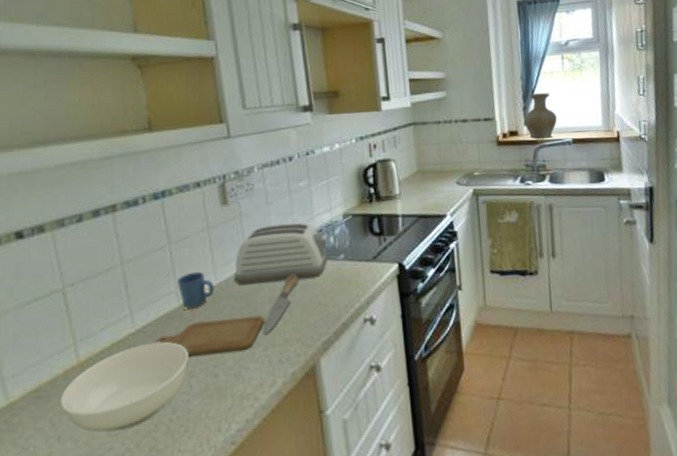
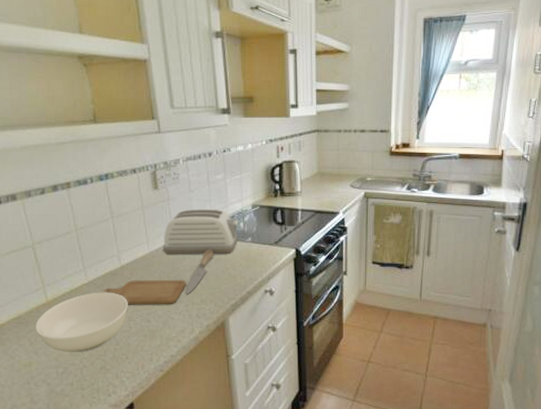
mug: present [176,271,215,309] -> none [118,241,148,269]
vase: present [524,93,557,140] -> none [417,110,447,153]

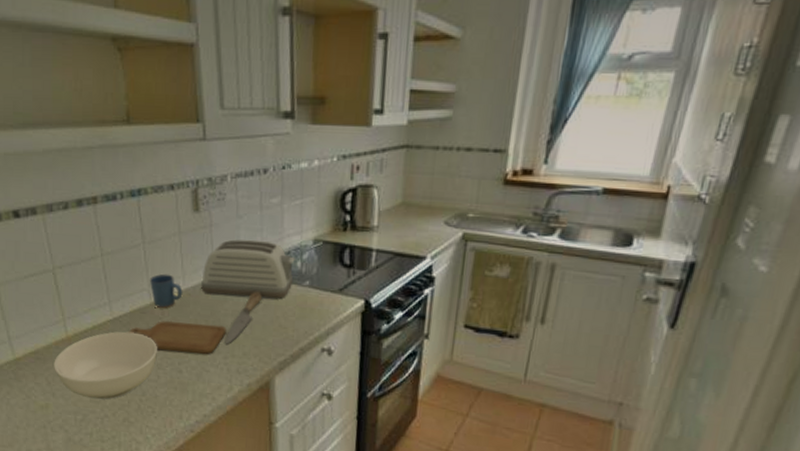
mug: none [118,241,148,269] -> present [149,273,183,308]

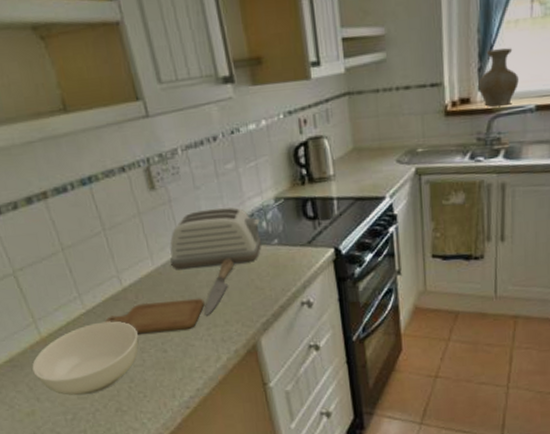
mug: present [149,273,183,308] -> none [116,256,154,292]
vase: none [544,123,590,185] -> present [478,48,519,108]

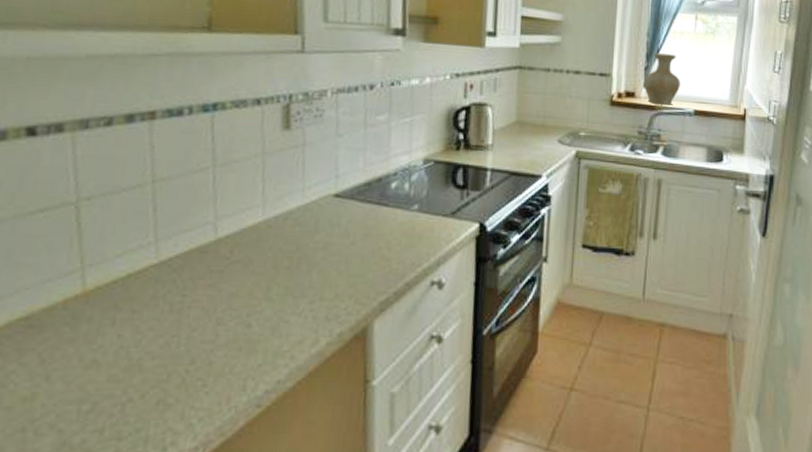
bowl: present [32,320,139,395] -> none [54,278,220,375]
chopping board: present [105,298,205,334] -> none [180,260,316,301]
toaster: present [169,207,262,269] -> none [285,160,402,226]
knife: present [205,258,234,316] -> none [313,218,362,285]

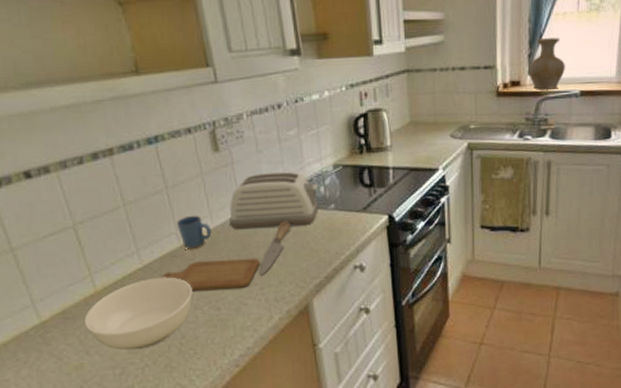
bowl: none [54,278,220,375] -> present [84,277,193,350]
chopping board: none [180,260,316,301] -> present [161,258,260,291]
mug: none [216,202,262,245] -> present [176,215,212,249]
toaster: none [285,160,402,226] -> present [229,171,319,229]
knife: none [313,218,362,285] -> present [260,220,290,275]

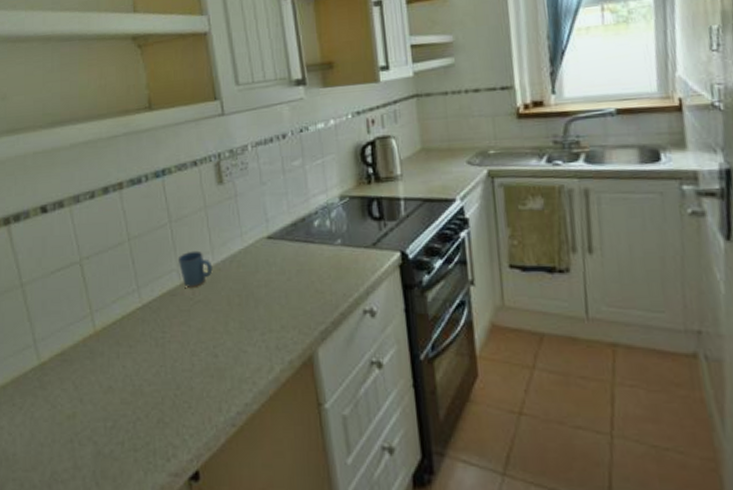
bowl: present [84,277,193,350] -> none [81,318,190,399]
chopping board: present [161,258,260,291] -> none [160,298,261,335]
toaster: present [229,171,319,229] -> none [231,204,325,266]
knife: present [260,220,290,275] -> none [261,256,294,319]
vase: present [528,38,565,91] -> none [551,53,595,111]

